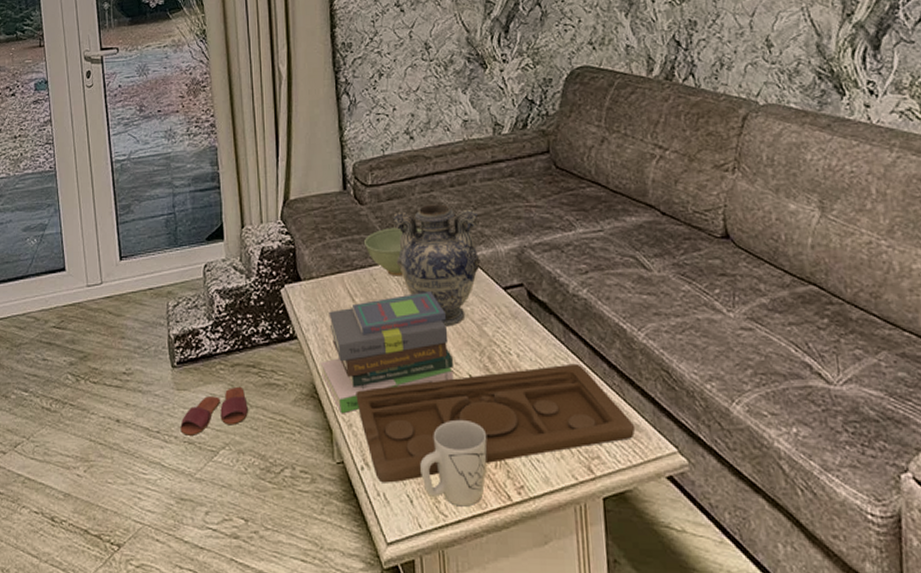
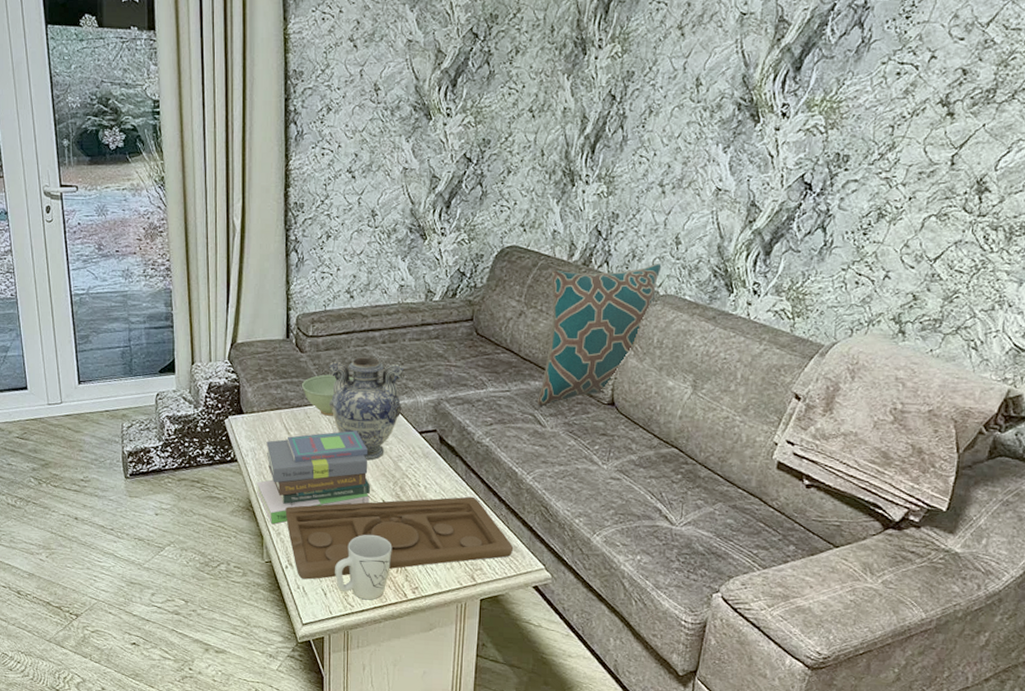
slippers: present [180,386,248,436] -> none [132,497,191,534]
pillow: none [630,71,756,245] -> present [538,264,662,406]

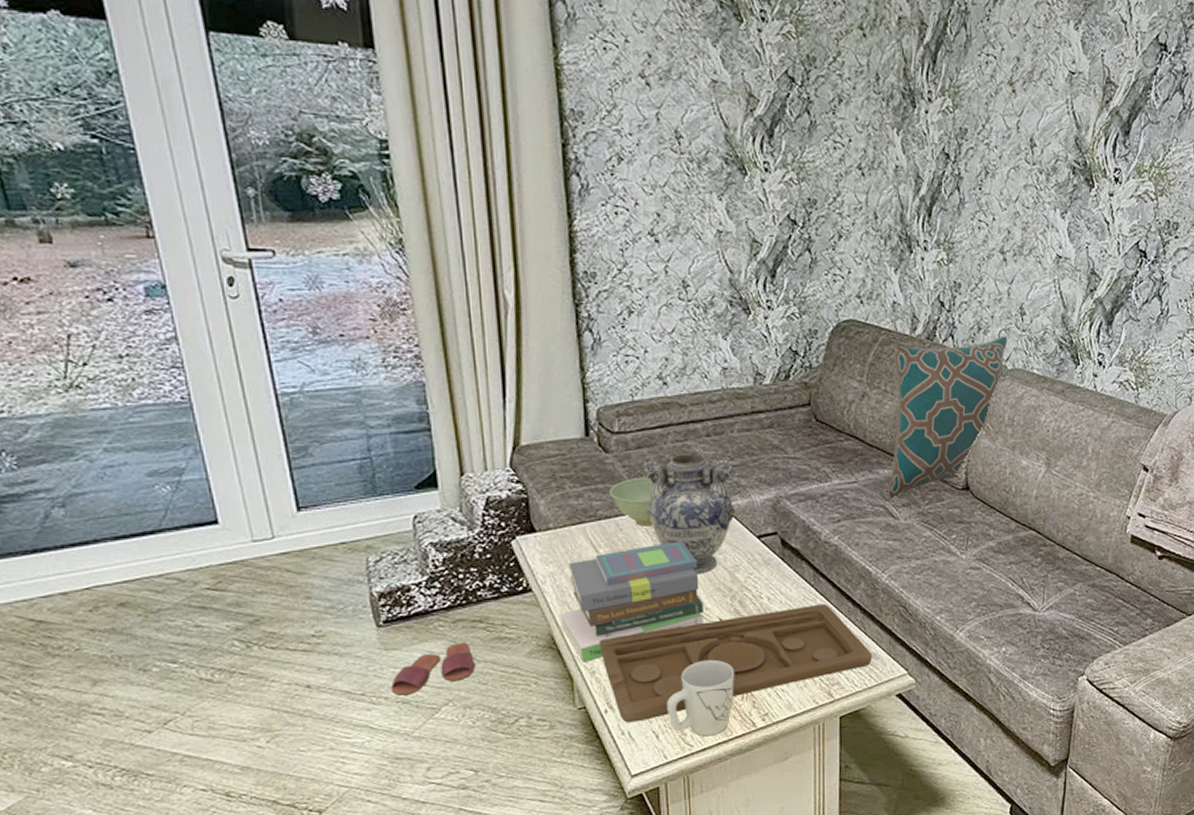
slippers: none [132,497,191,534] -> present [391,642,475,696]

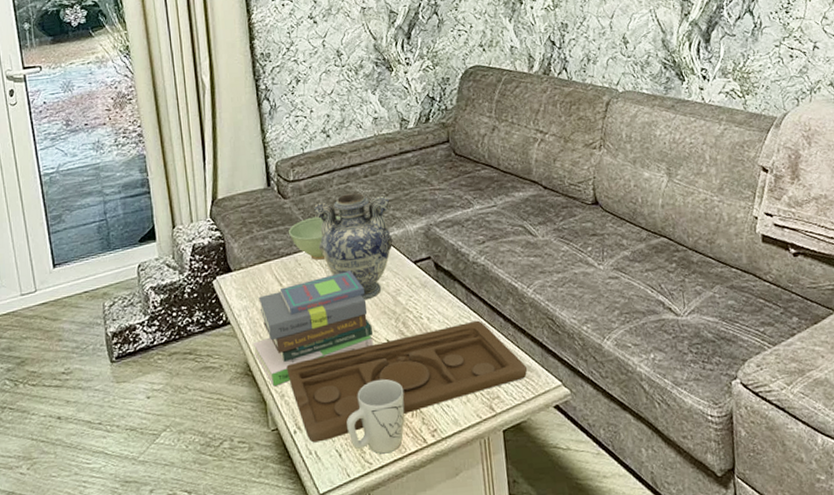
slippers: present [391,642,475,696] -> none [121,372,187,424]
pillow: present [888,336,1008,496] -> none [515,64,616,216]

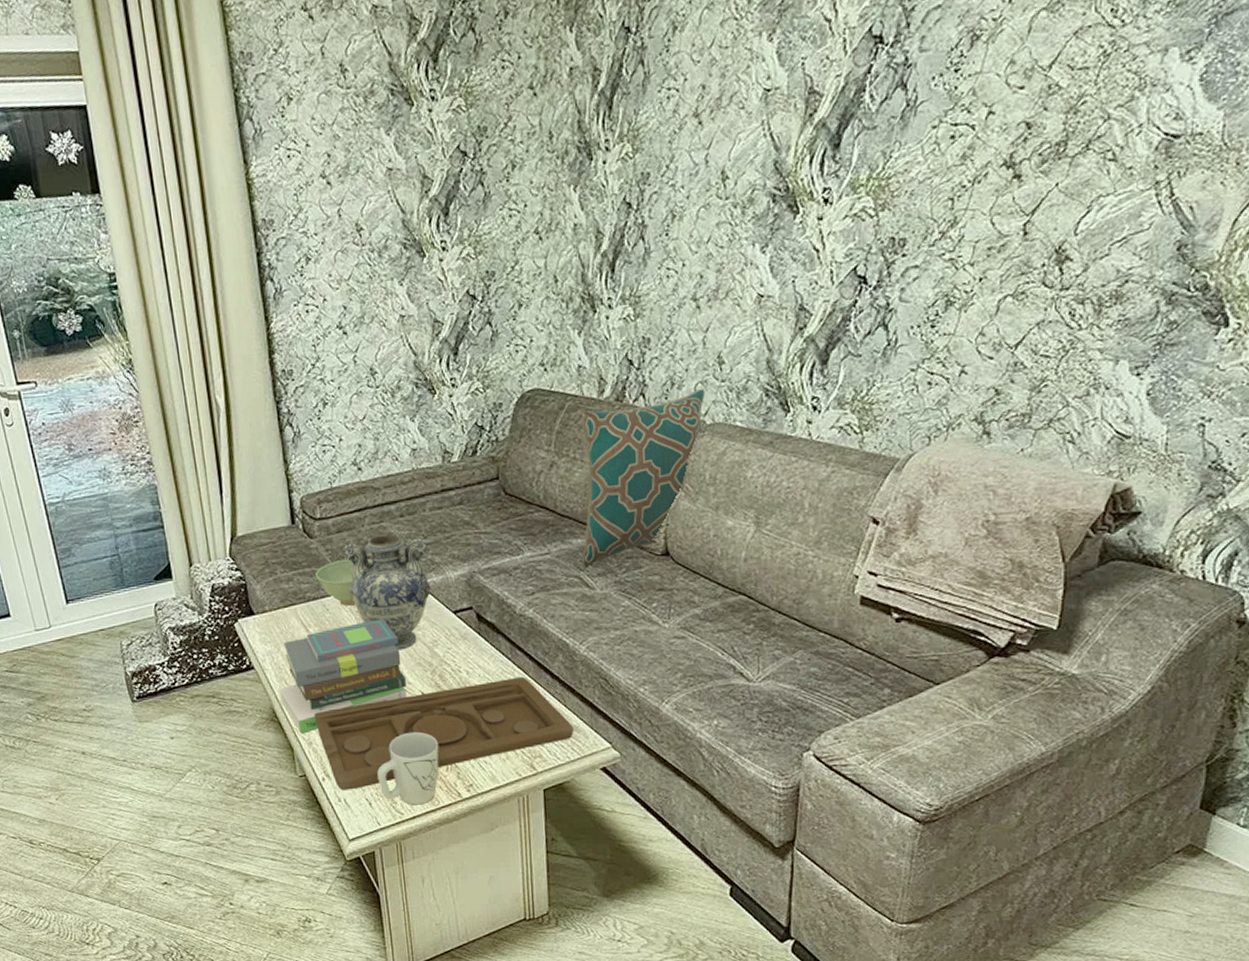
pillow: none [515,64,616,216] -> present [581,389,706,566]

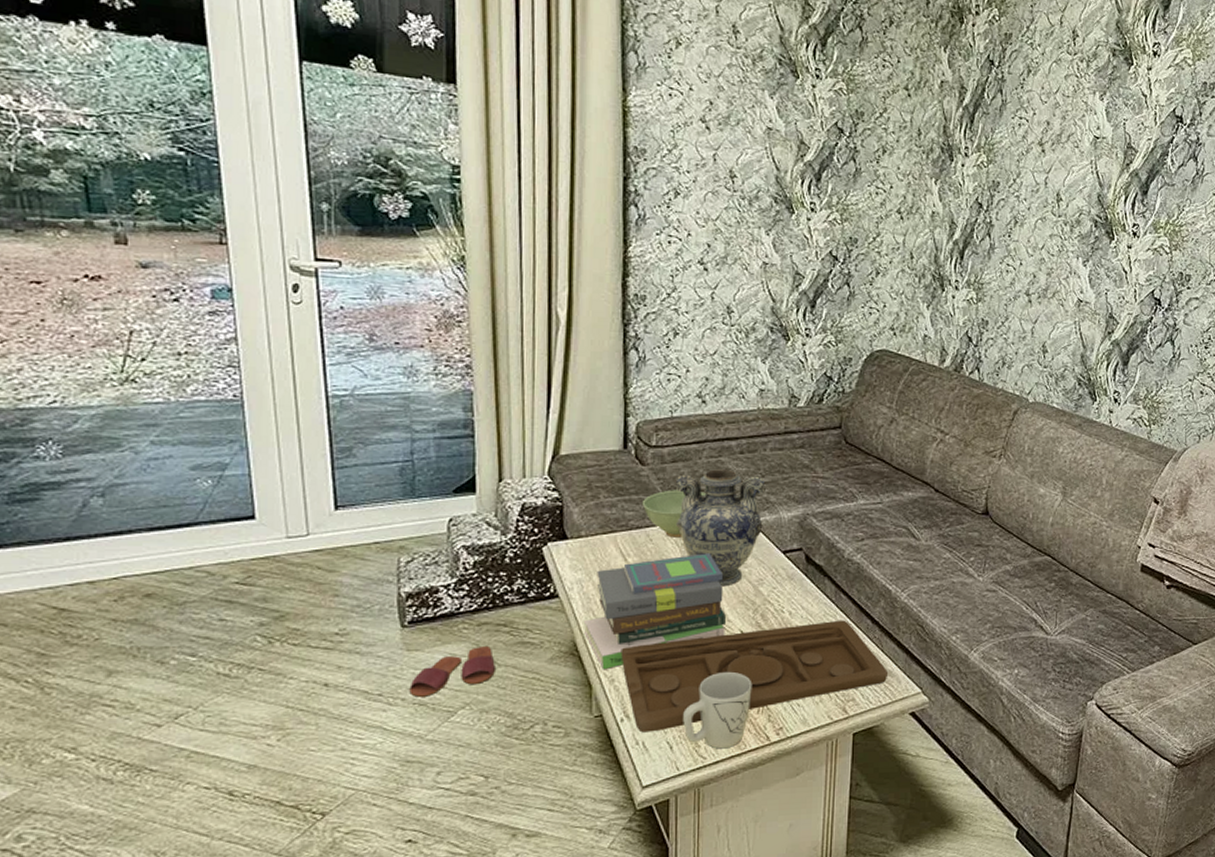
slippers: none [146,715,211,762] -> present [409,645,495,697]
pillow: present [581,389,706,566] -> none [911,371,1030,518]

